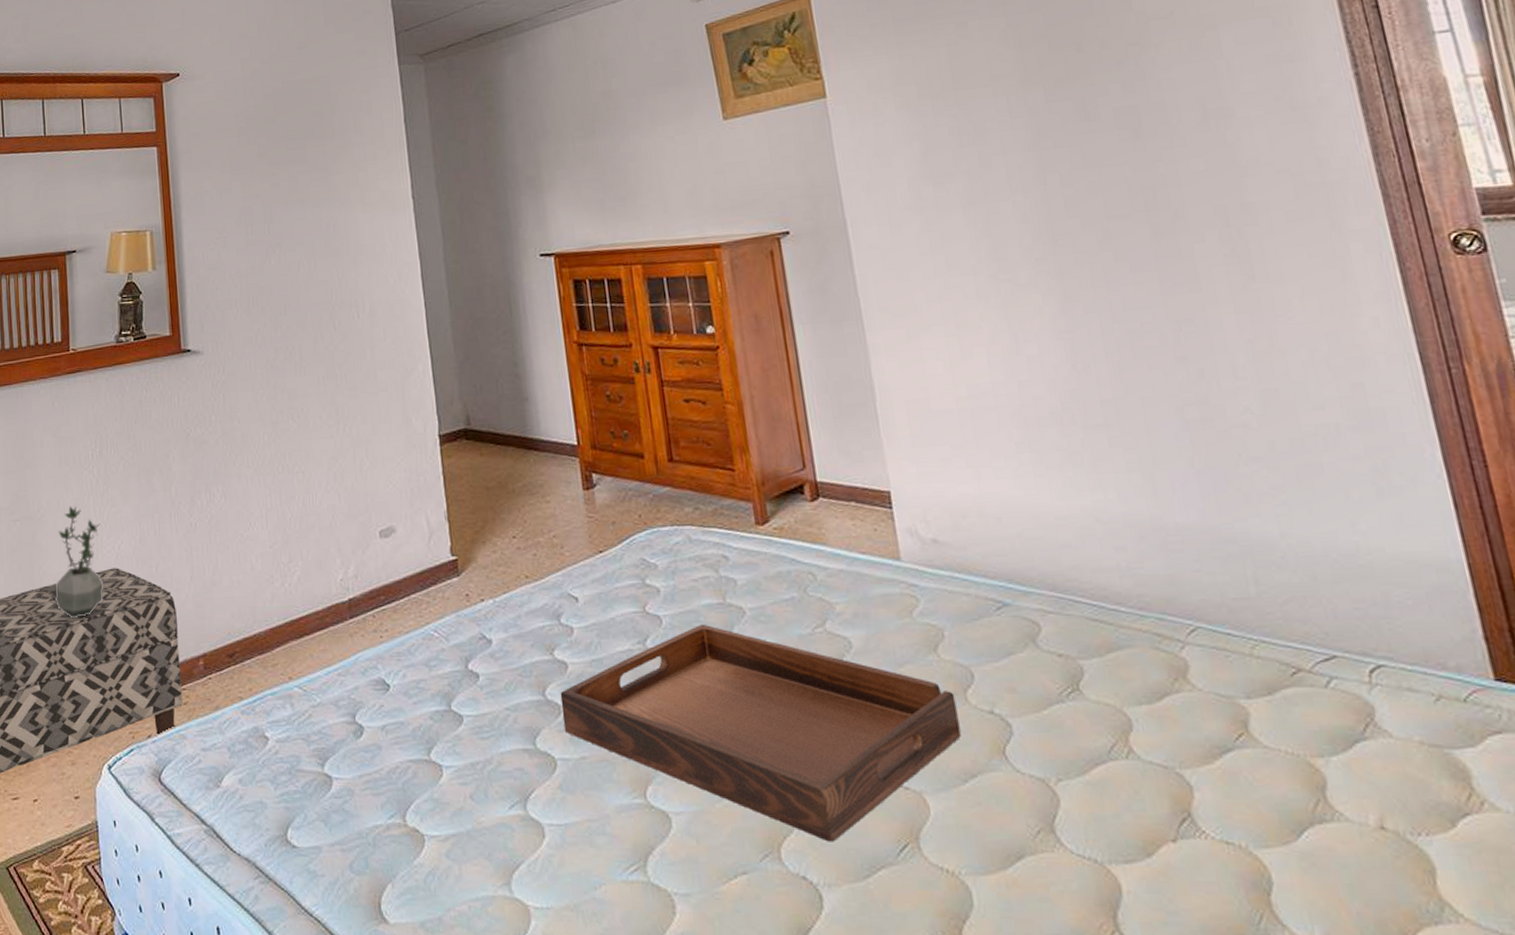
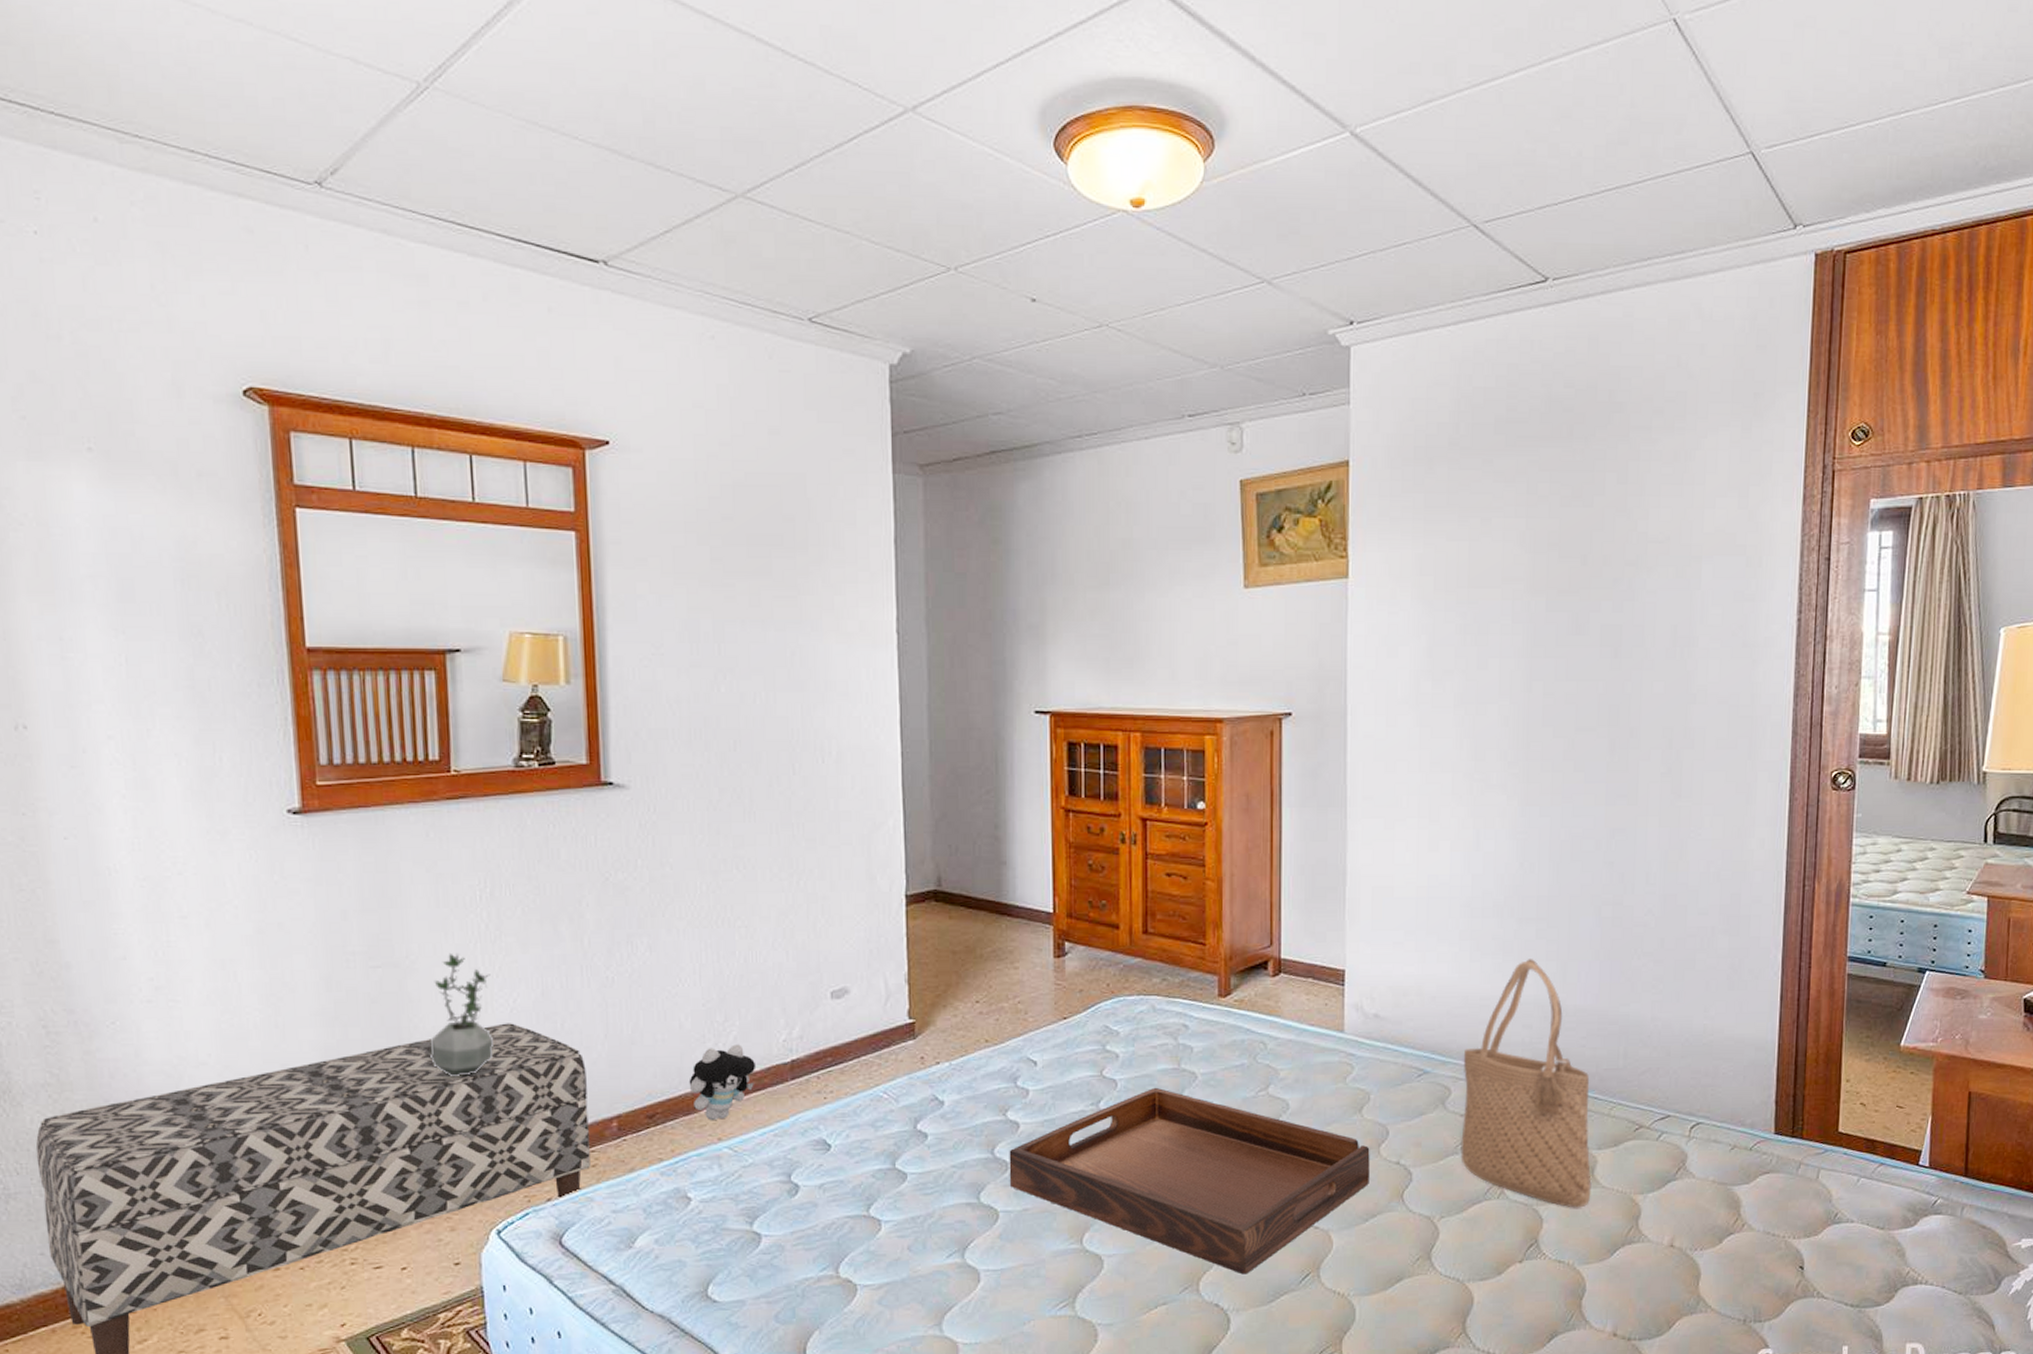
plush toy: none [261,584,319,660] -> present [689,1044,757,1121]
tote bag: none [1047,471,1251,773] -> present [1460,959,1592,1208]

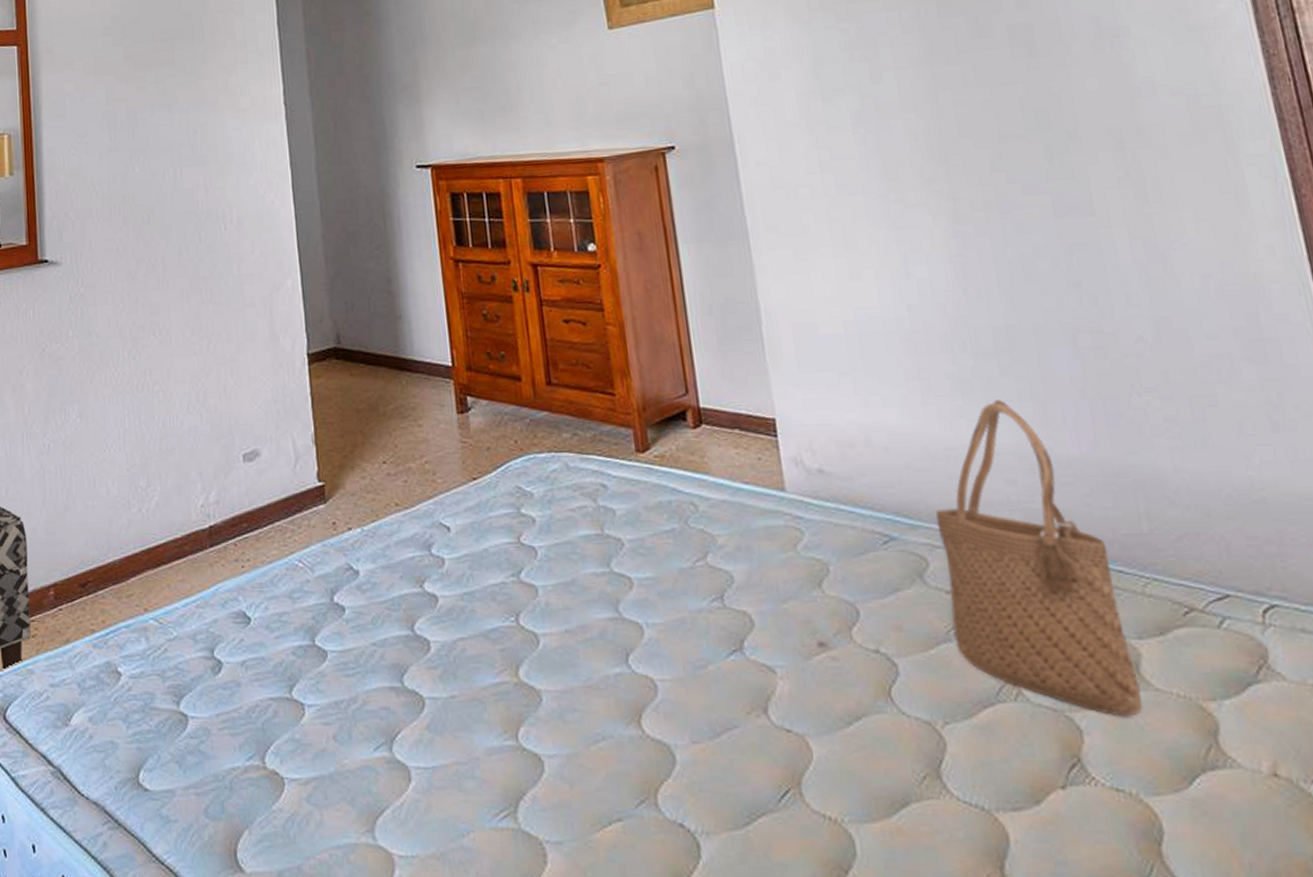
plush toy: present [689,1044,757,1121] -> none [116,510,177,591]
serving tray: present [1009,1087,1370,1275] -> none [429,556,846,787]

